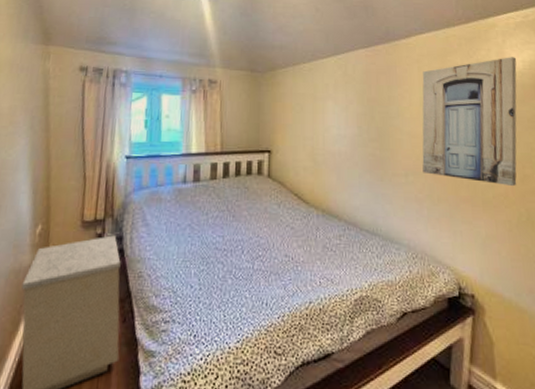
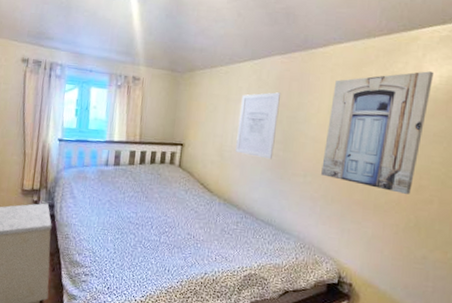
wall art: none [328,87,370,160] -> present [236,92,280,160]

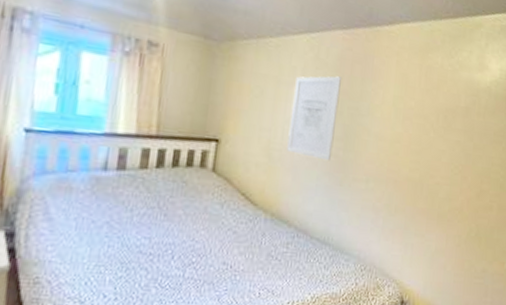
wall art: present [321,71,434,194] -> none [384,63,496,200]

